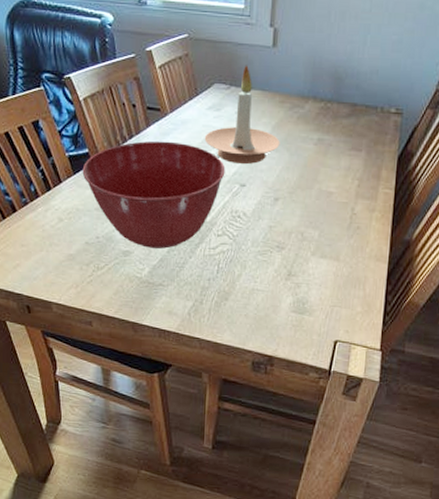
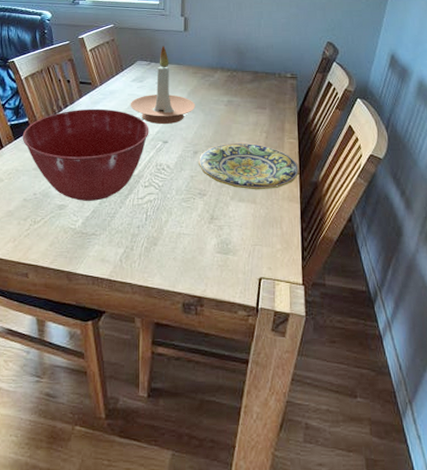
plate: none [278,190,392,247] -> present [198,142,300,190]

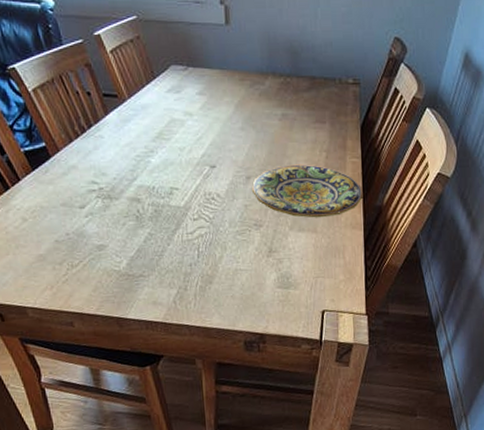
mixing bowl: present [22,108,149,201] -> none [41,128,194,240]
candle holder: present [130,46,196,125] -> none [167,44,245,146]

